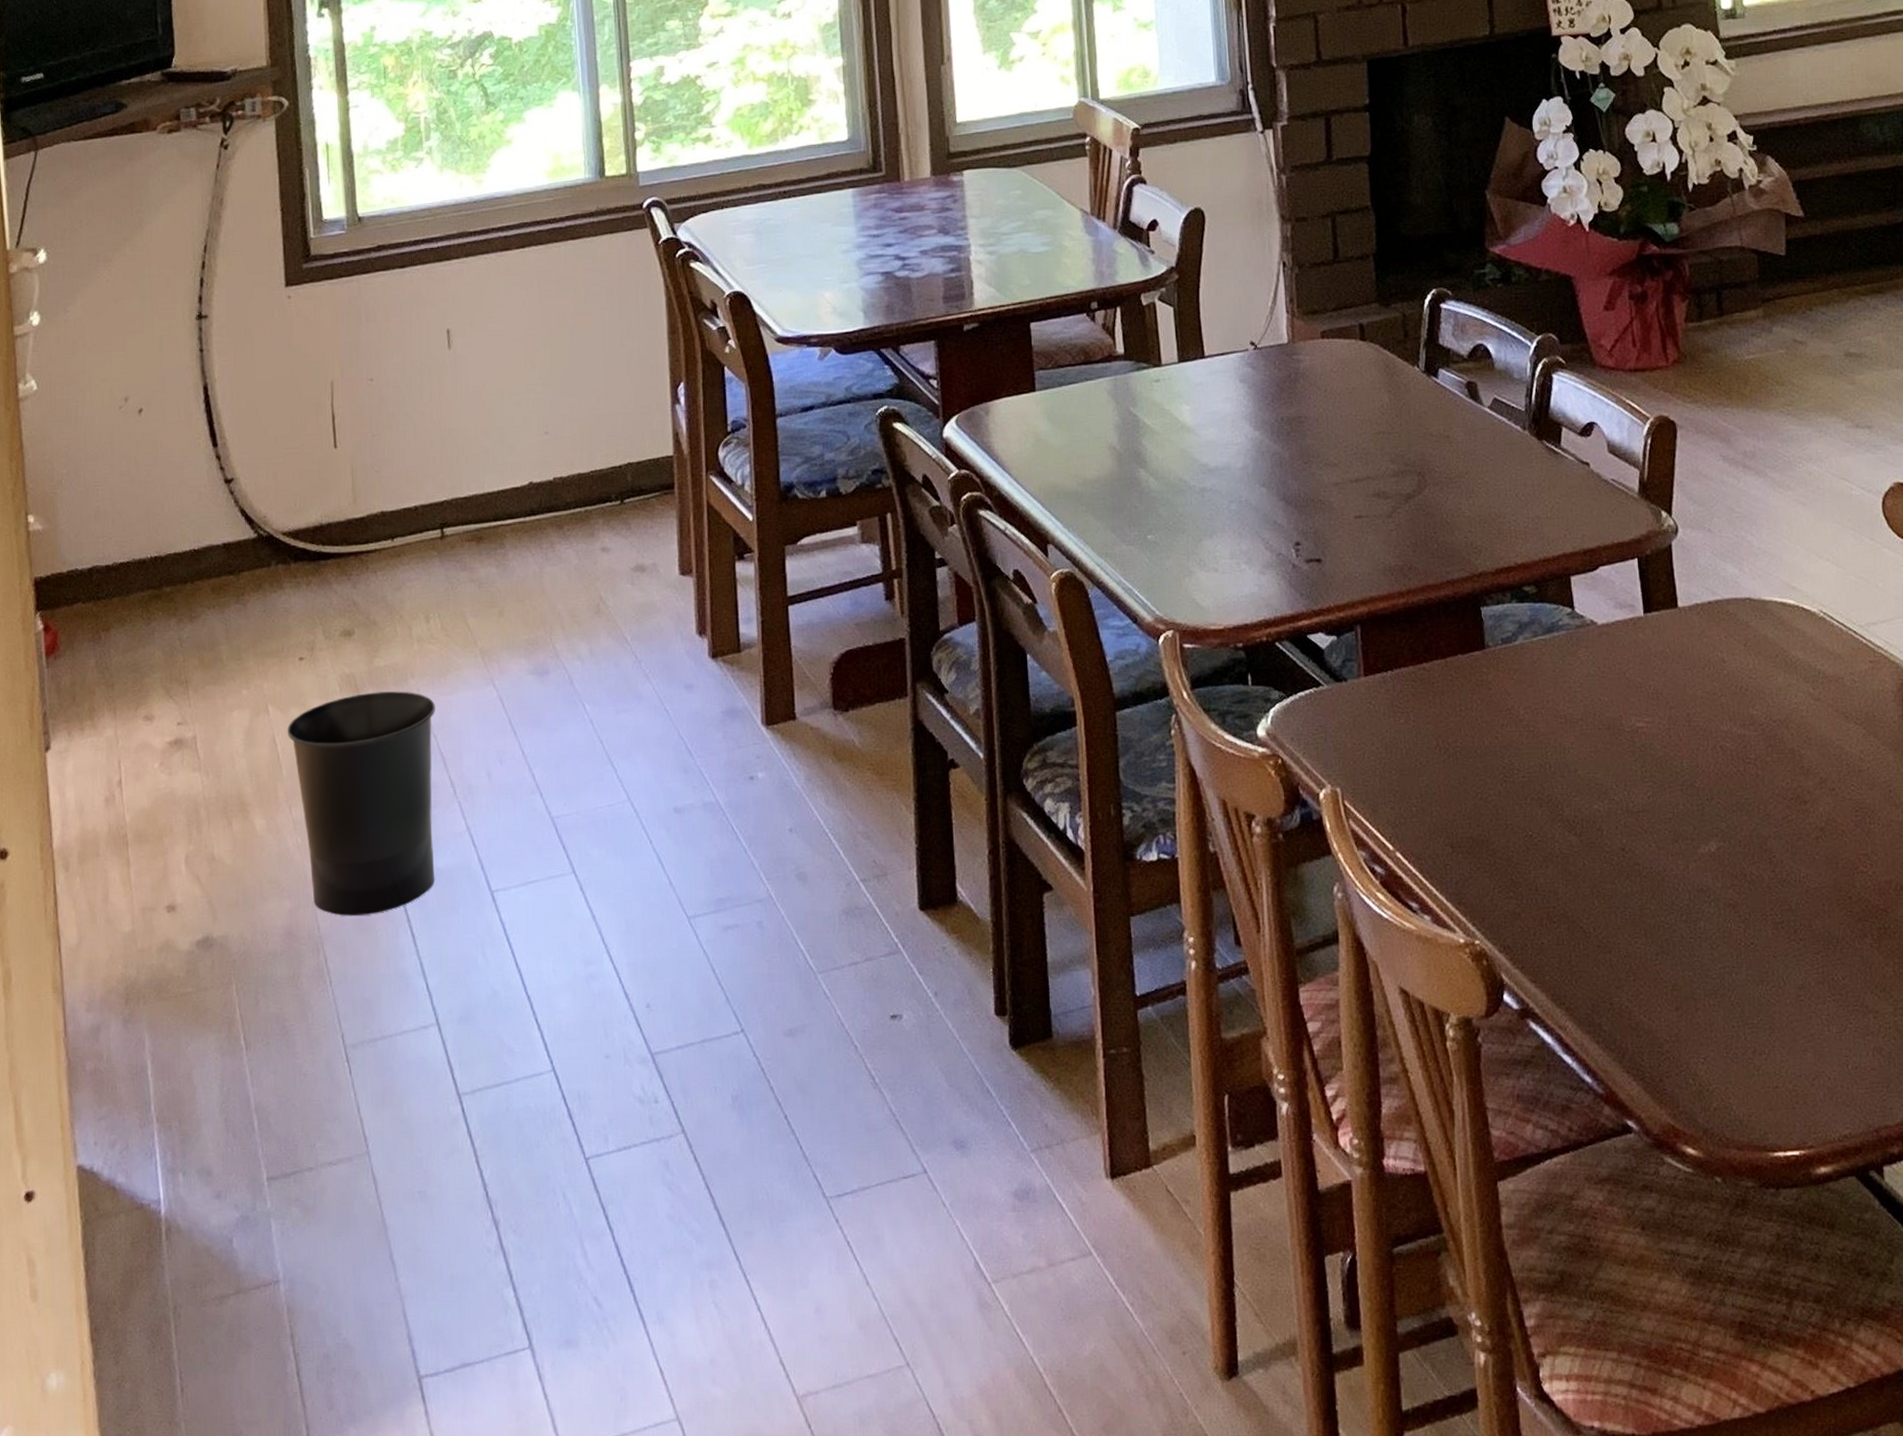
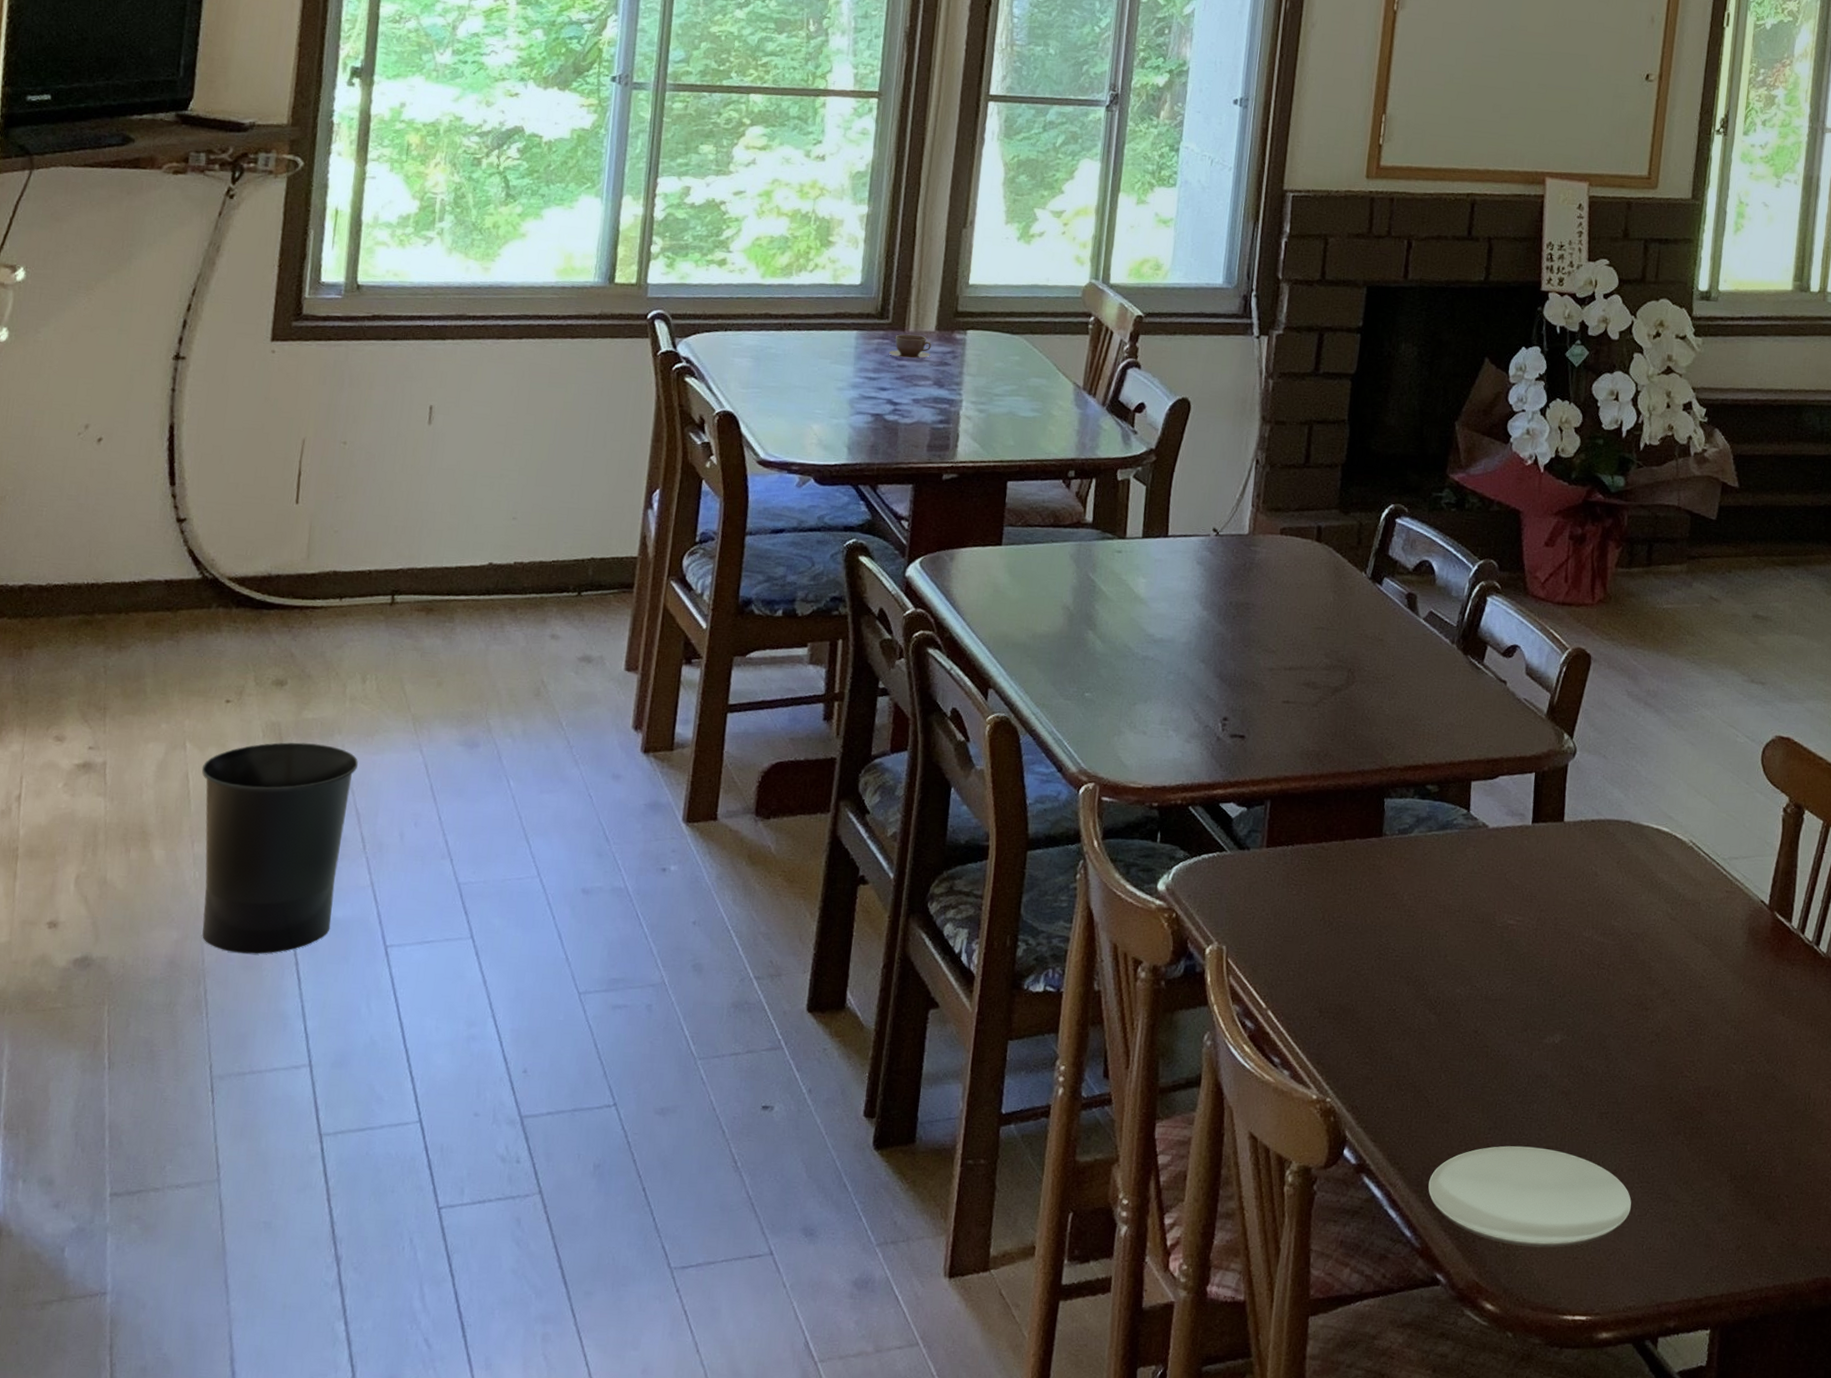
teacup: none [888,183,930,209] -> present [888,334,932,359]
plate: none [1601,969,1828,1080] -> present [1428,1145,1632,1248]

